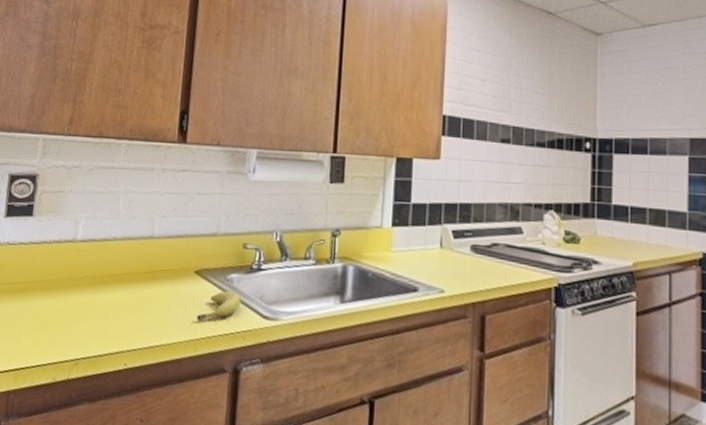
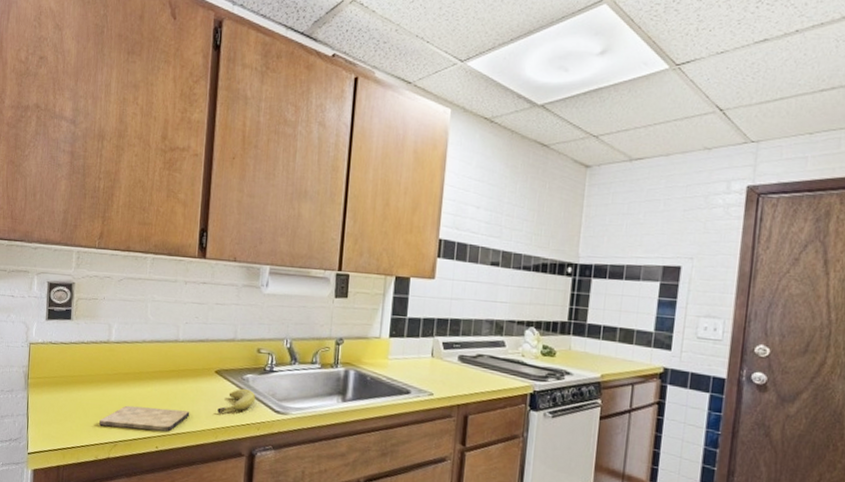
cutting board: none [59,314,165,345] -> present [99,405,190,432]

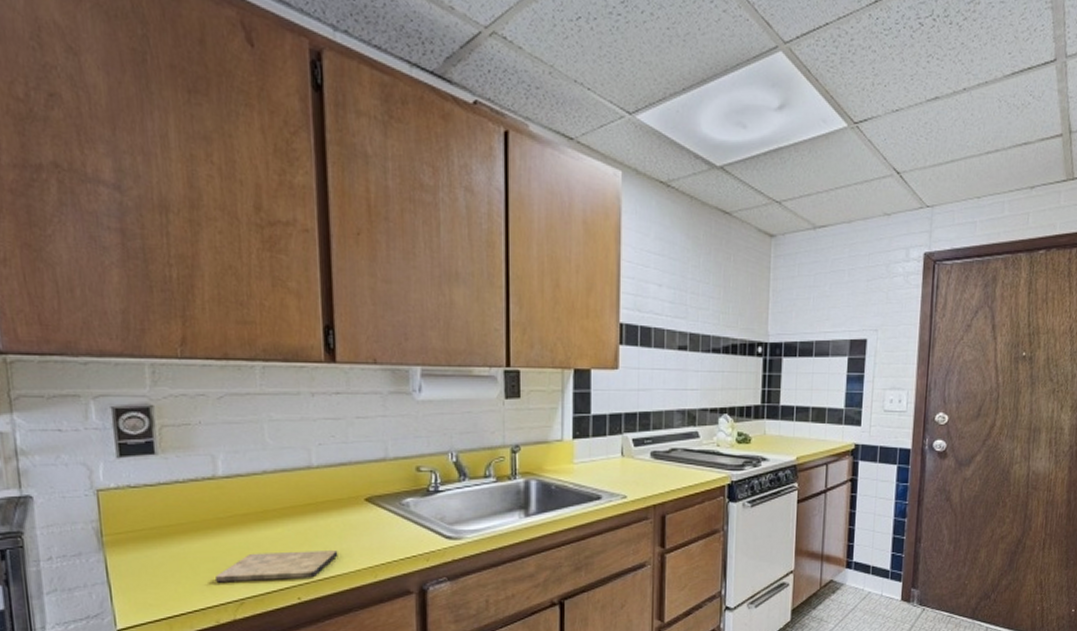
fruit: present [217,388,256,414] -> none [373,515,421,549]

